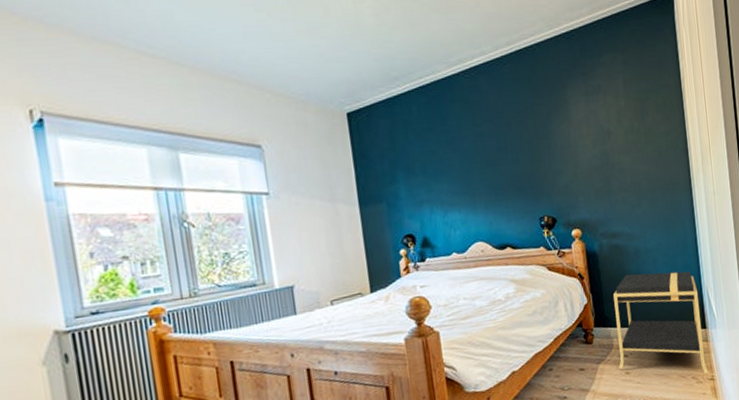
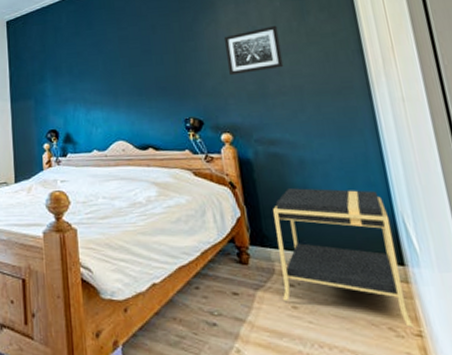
wall art: none [575,125,626,174] -> present [223,25,284,76]

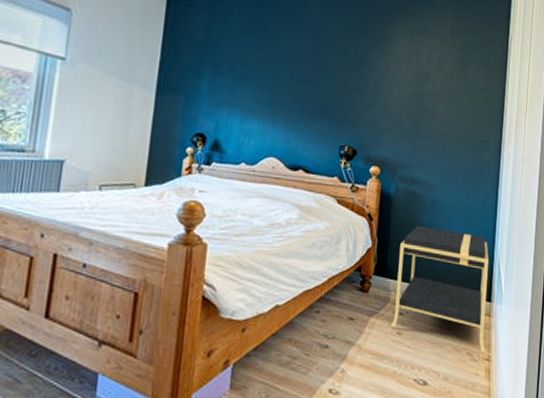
wall art: present [223,25,284,76] -> none [390,70,442,112]

